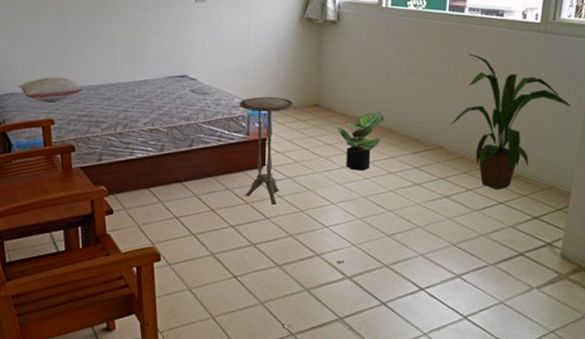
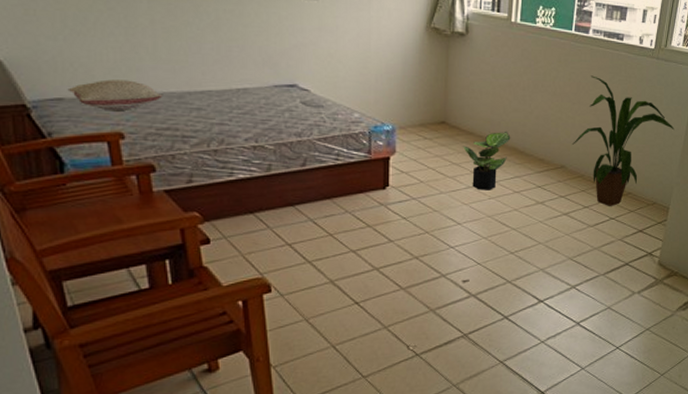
side table: present [239,96,293,205] -> none [359,111,419,227]

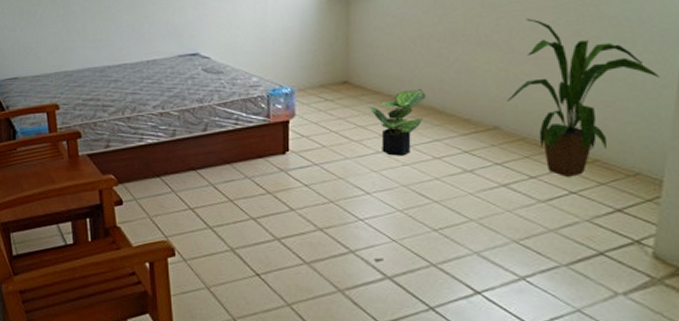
pillow: present [67,79,163,110] -> none [21,59,89,85]

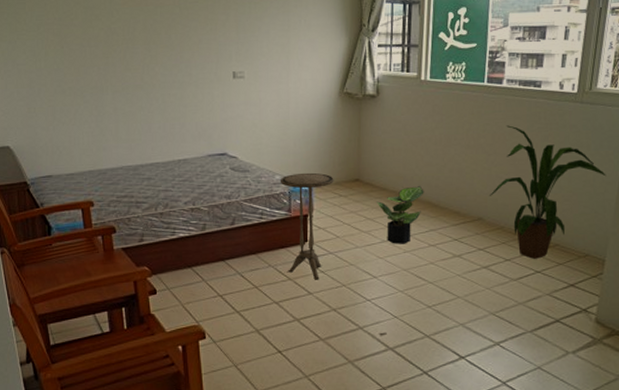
side table: none [257,74,319,195] -> present [280,172,334,280]

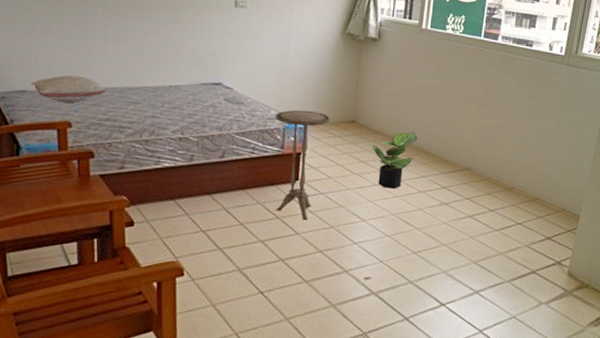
pillow: none [55,158,122,183] -> present [30,75,107,102]
house plant: present [489,125,606,259] -> none [478,80,586,211]

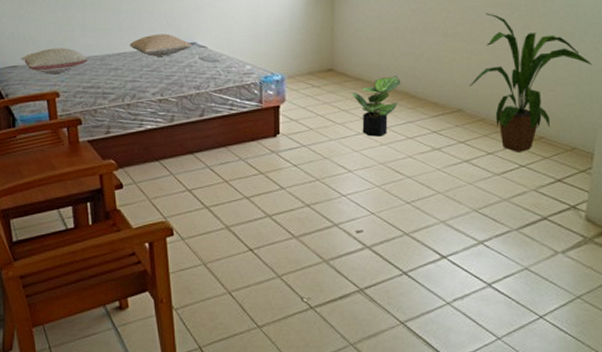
pillow: none [151,70,219,94] -> present [129,33,193,57]
side table: present [275,110,330,220] -> none [250,62,307,174]
house plant: none [478,80,586,211] -> present [468,13,592,152]

